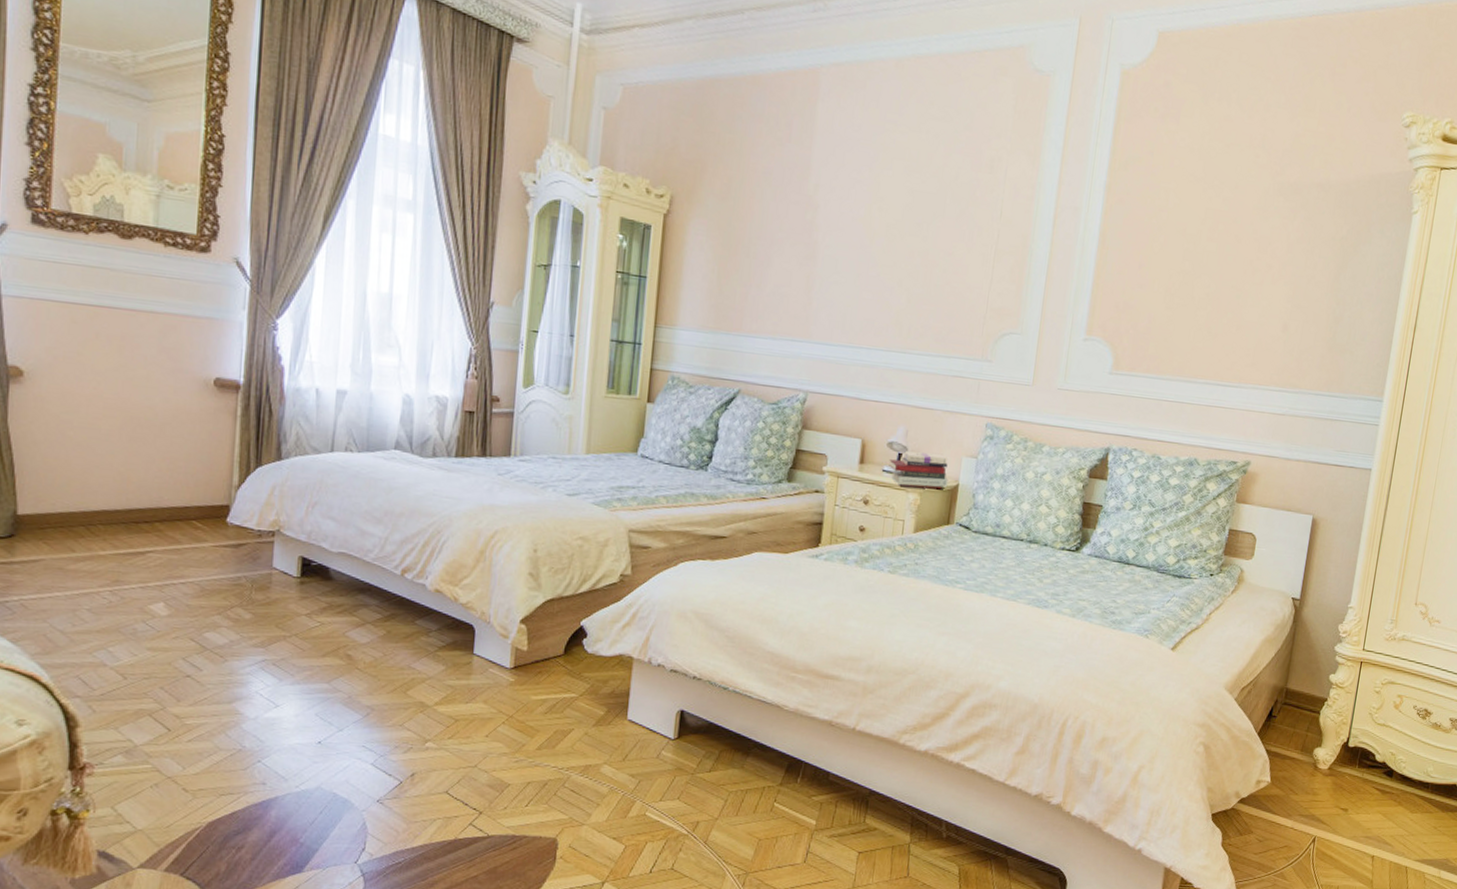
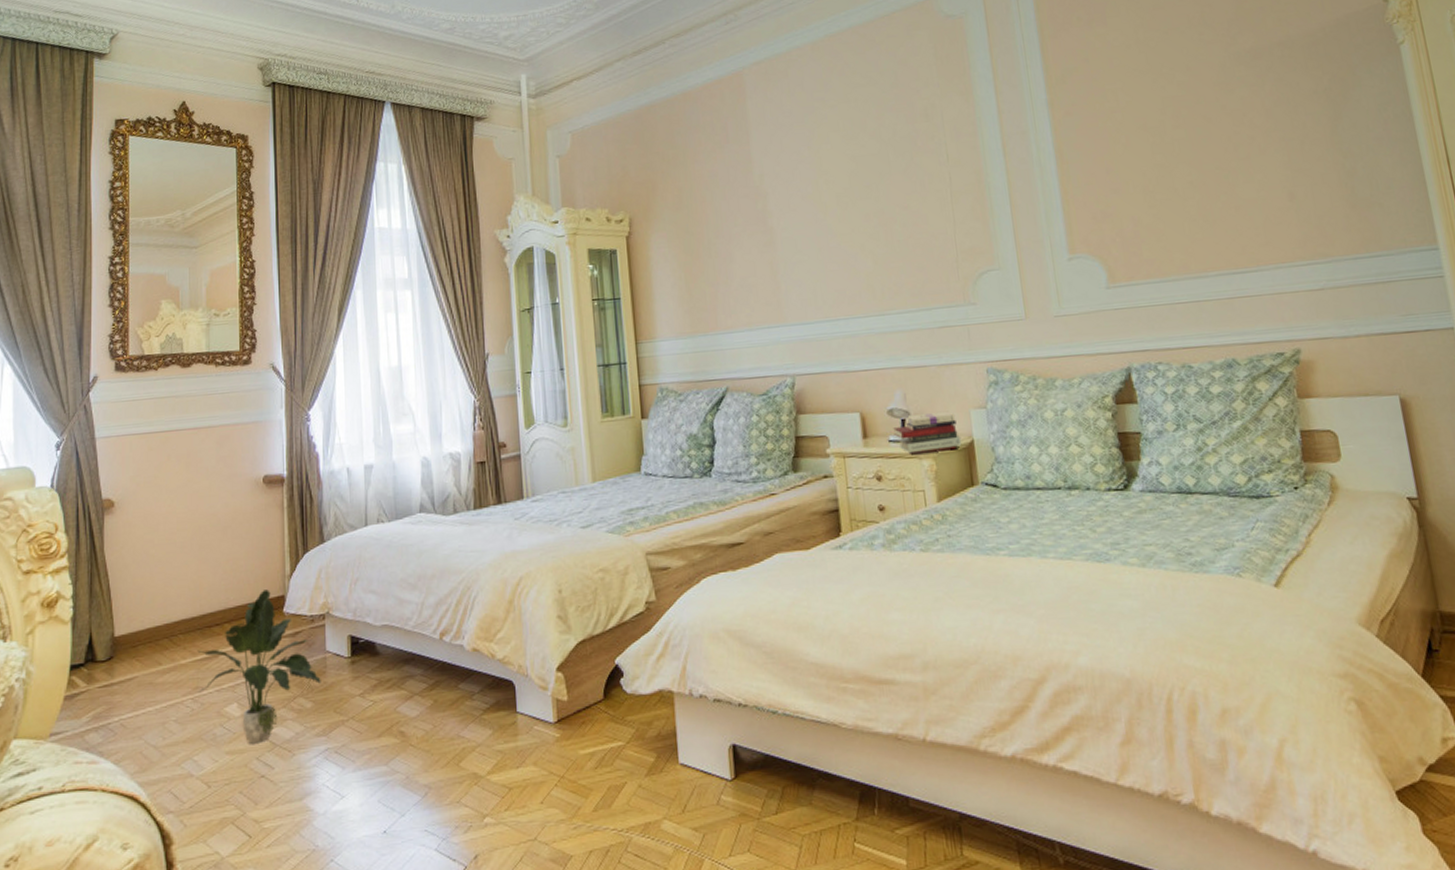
potted plant: none [118,496,264,645] -> present [197,589,321,744]

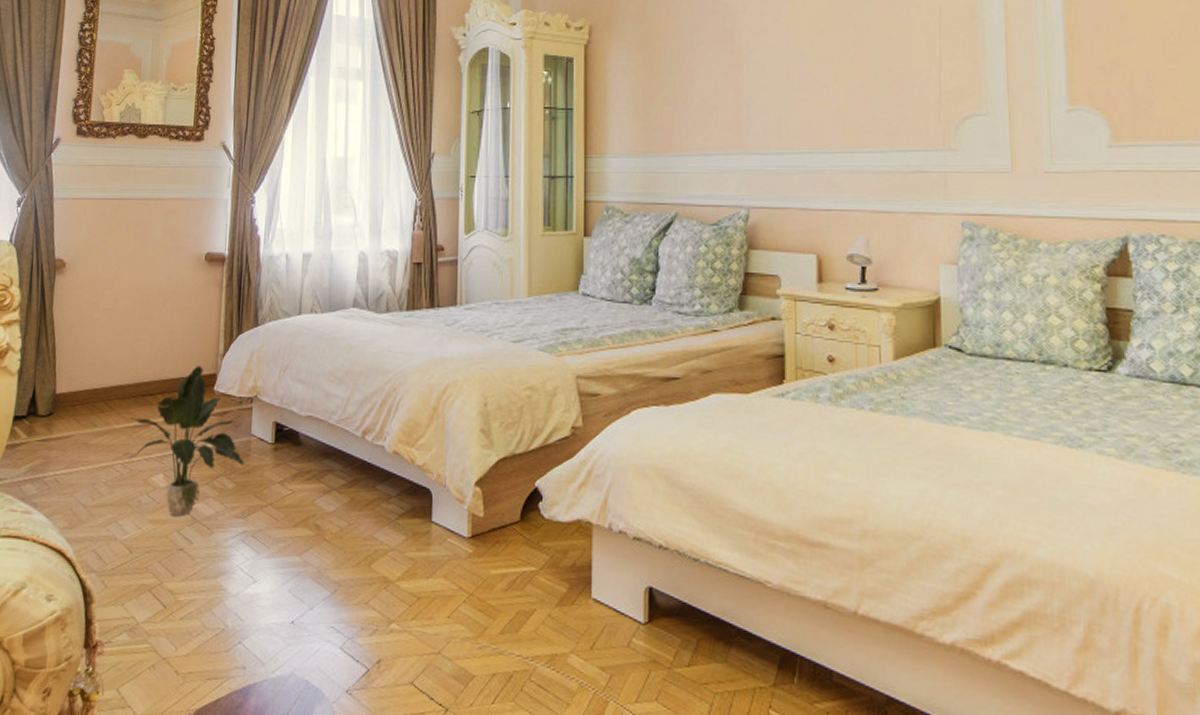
books: present [893,411,962,454] -> none [852,263,927,306]

